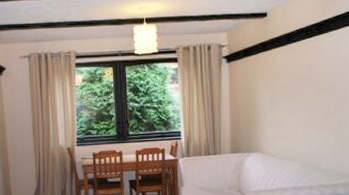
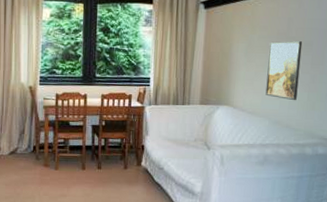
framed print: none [292,86,325,143] -> present [265,41,303,101]

